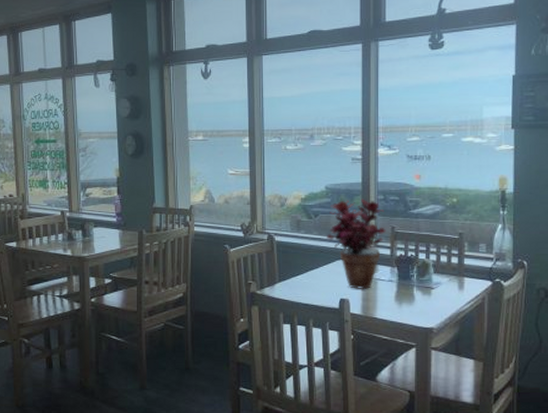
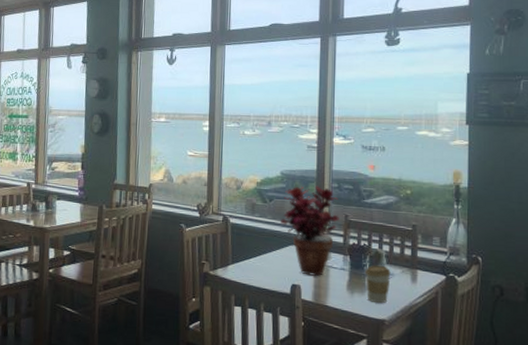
coffee cup: none [412,275,438,313] -> present [364,265,391,304]

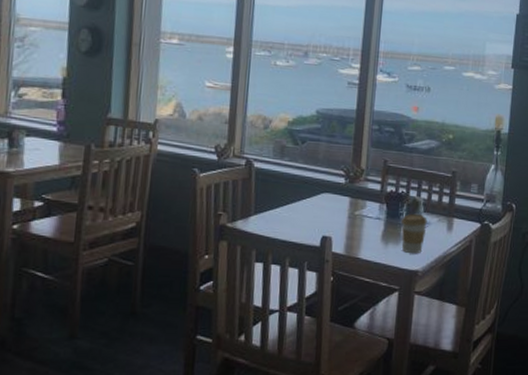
potted plant: present [279,186,339,277] -> none [312,127,378,228]

